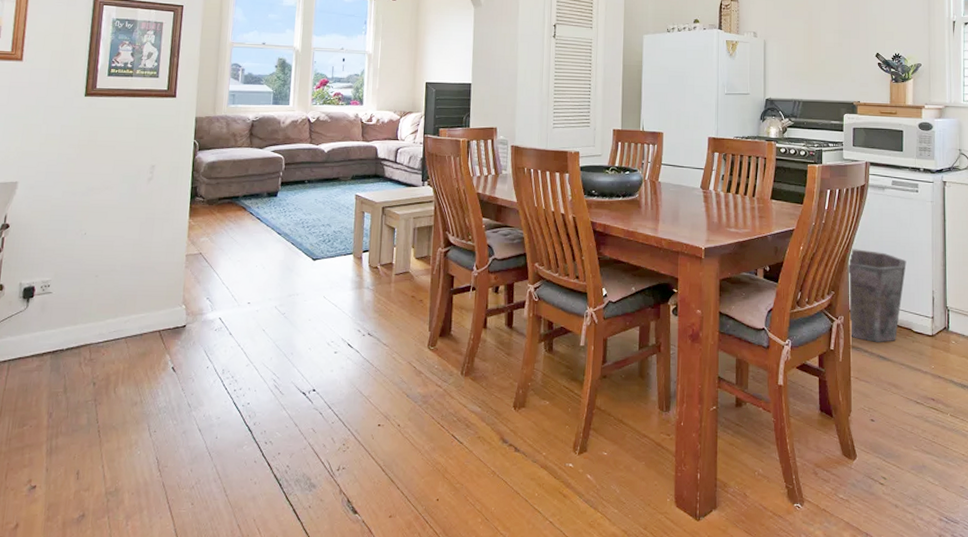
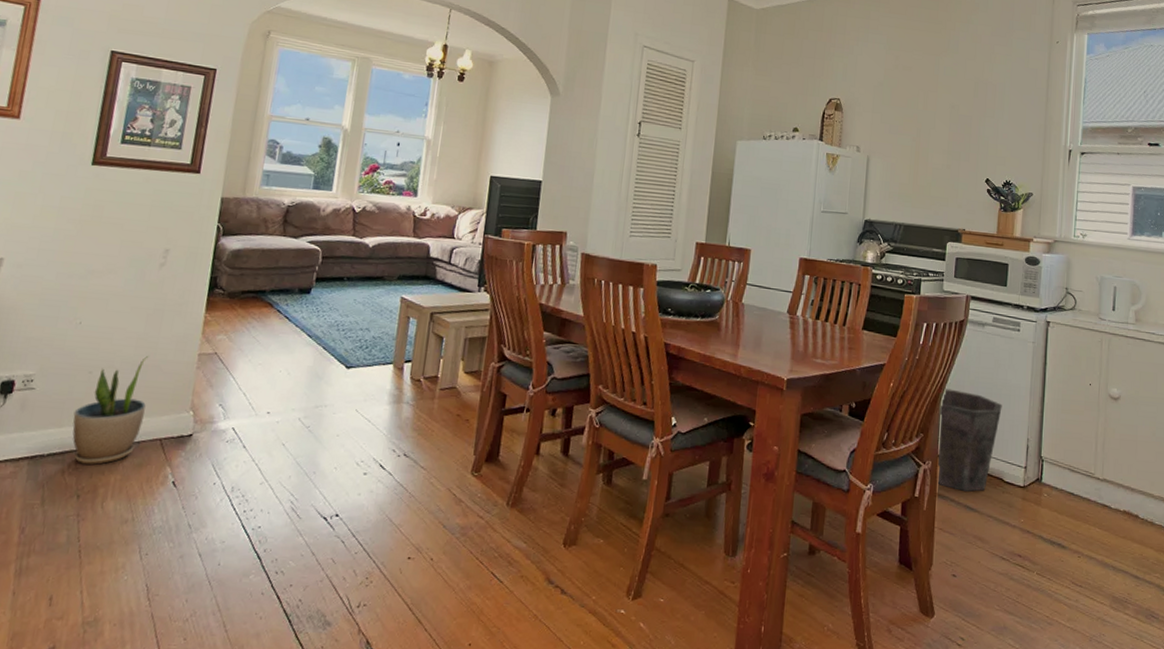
potted plant: none [85,259,145,356] -> present [72,356,149,465]

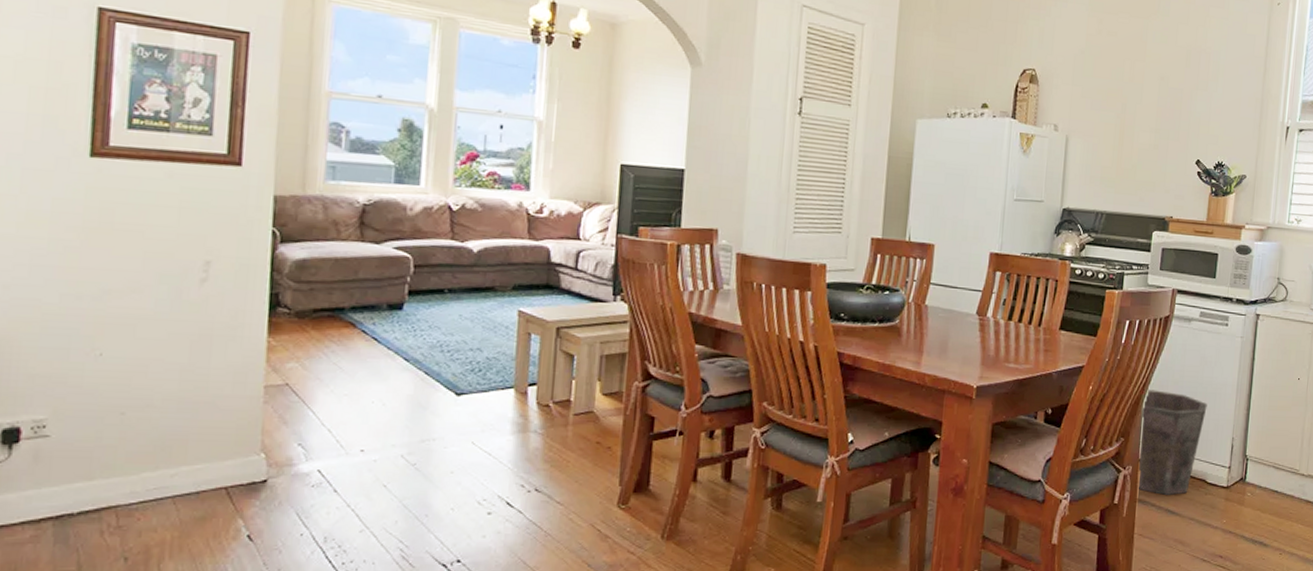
potted plant: present [72,356,149,465] -> none [106,391,202,521]

